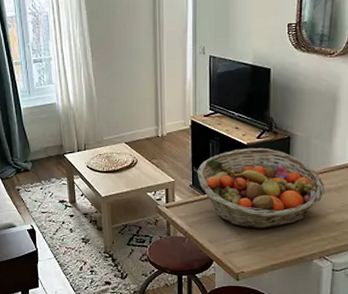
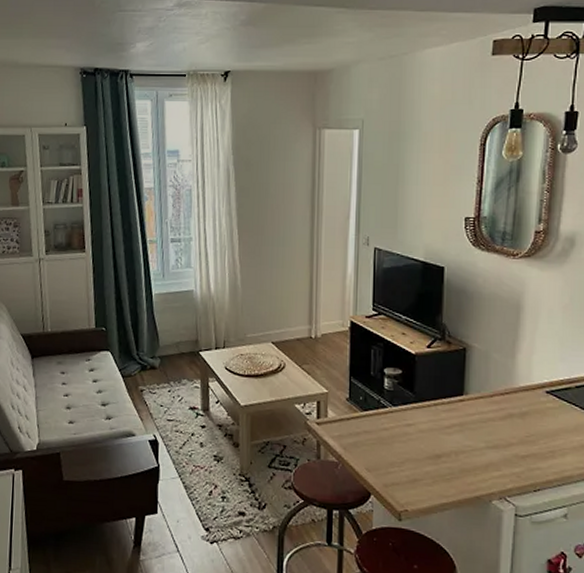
fruit basket: present [197,147,326,229] -> none [355,358,507,459]

